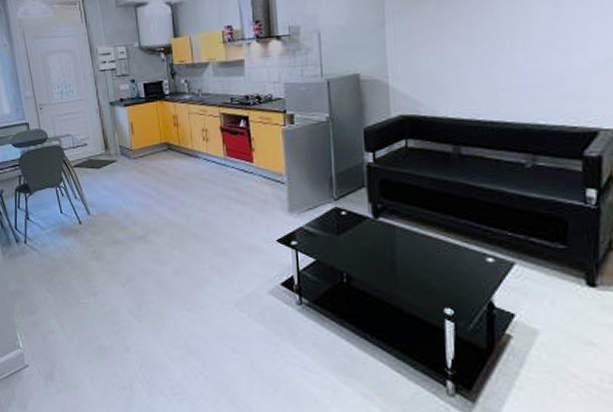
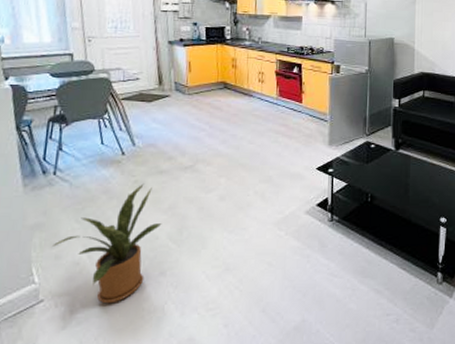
house plant: none [30,254,122,376] -> present [52,183,162,304]

